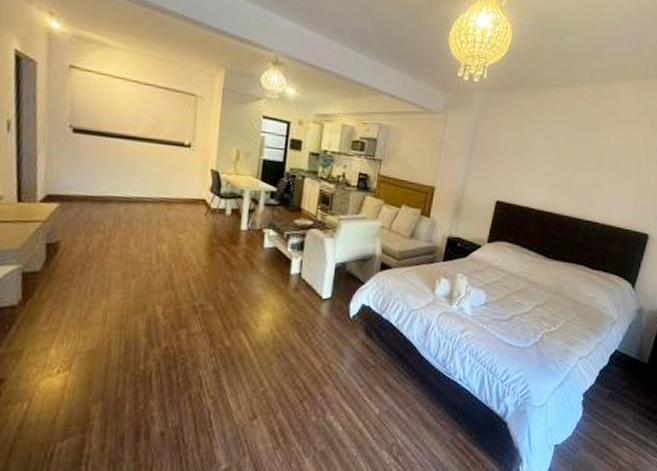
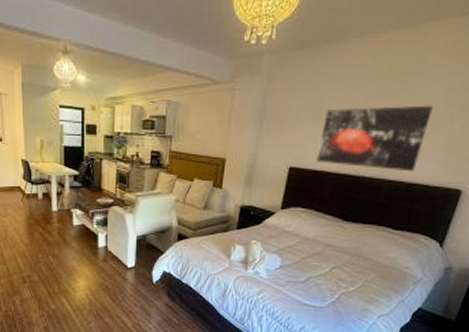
wall art: none [521,149,623,214] -> present [316,105,434,172]

